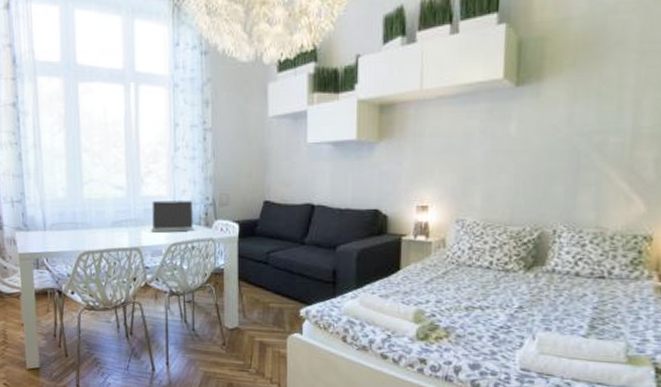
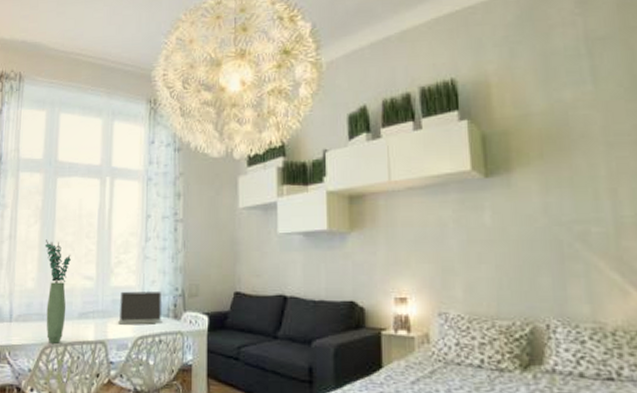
vase: none [71,149,100,250] -> present [44,239,71,343]

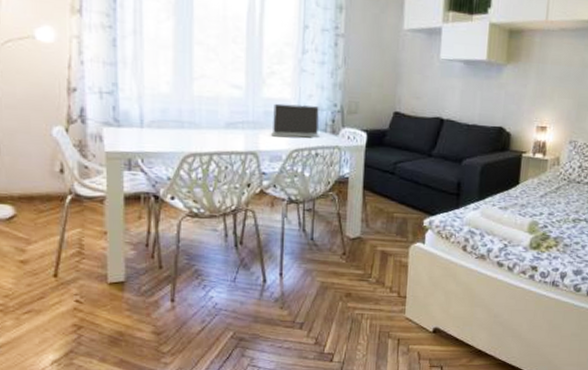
vase: present [44,239,71,343] -> none [181,40,215,153]

